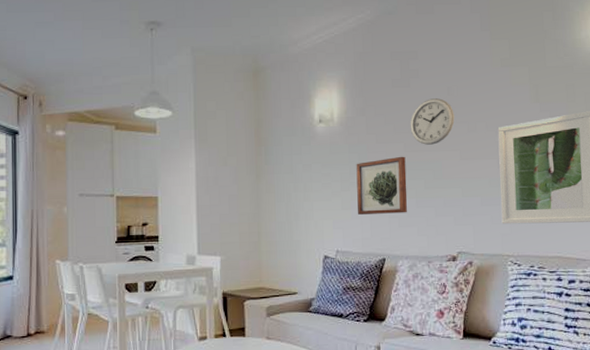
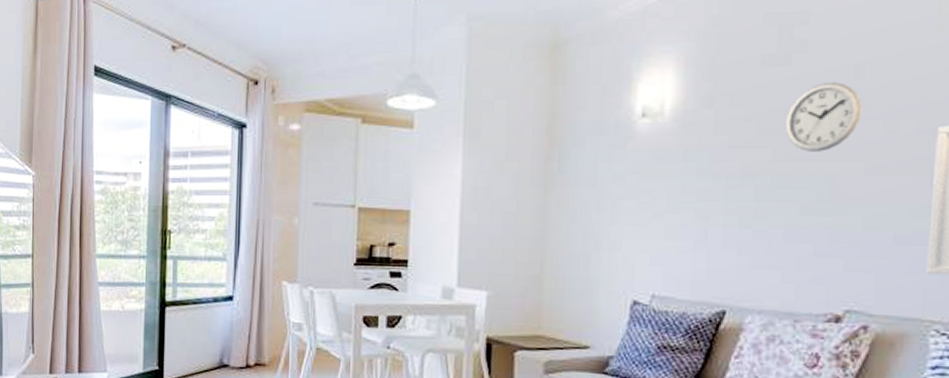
wall art: present [356,156,407,215] -> none [689,167,773,249]

